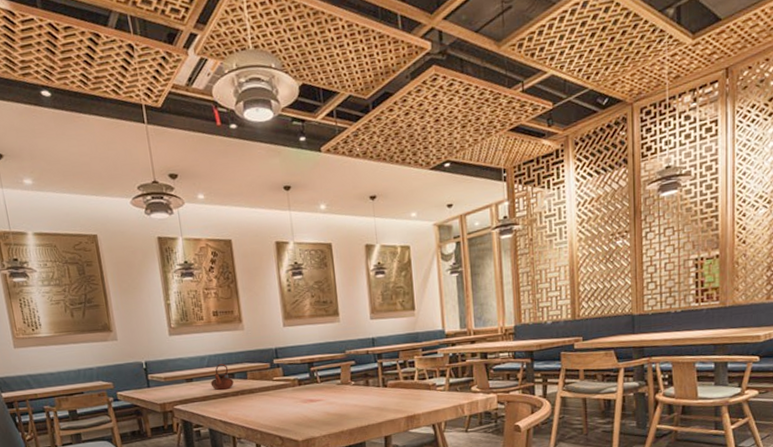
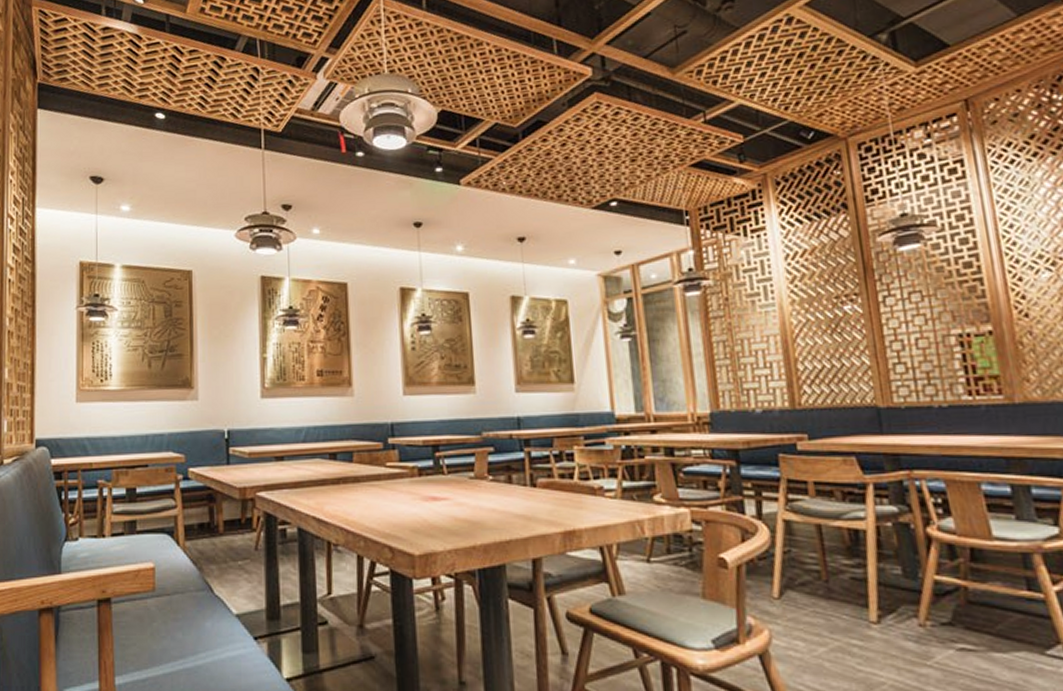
teapot: present [210,364,234,391] -> none [306,439,335,476]

